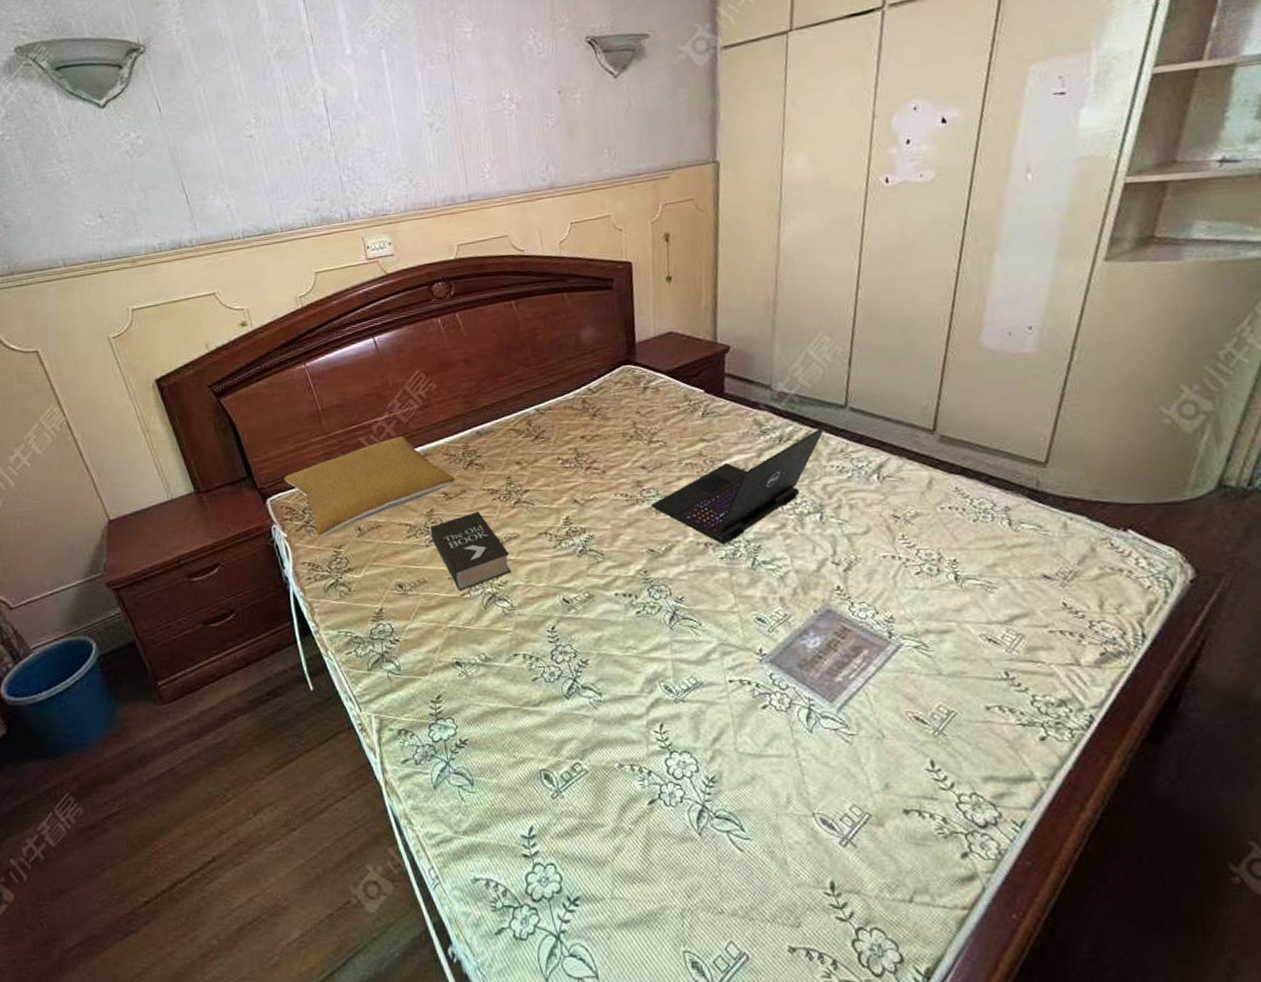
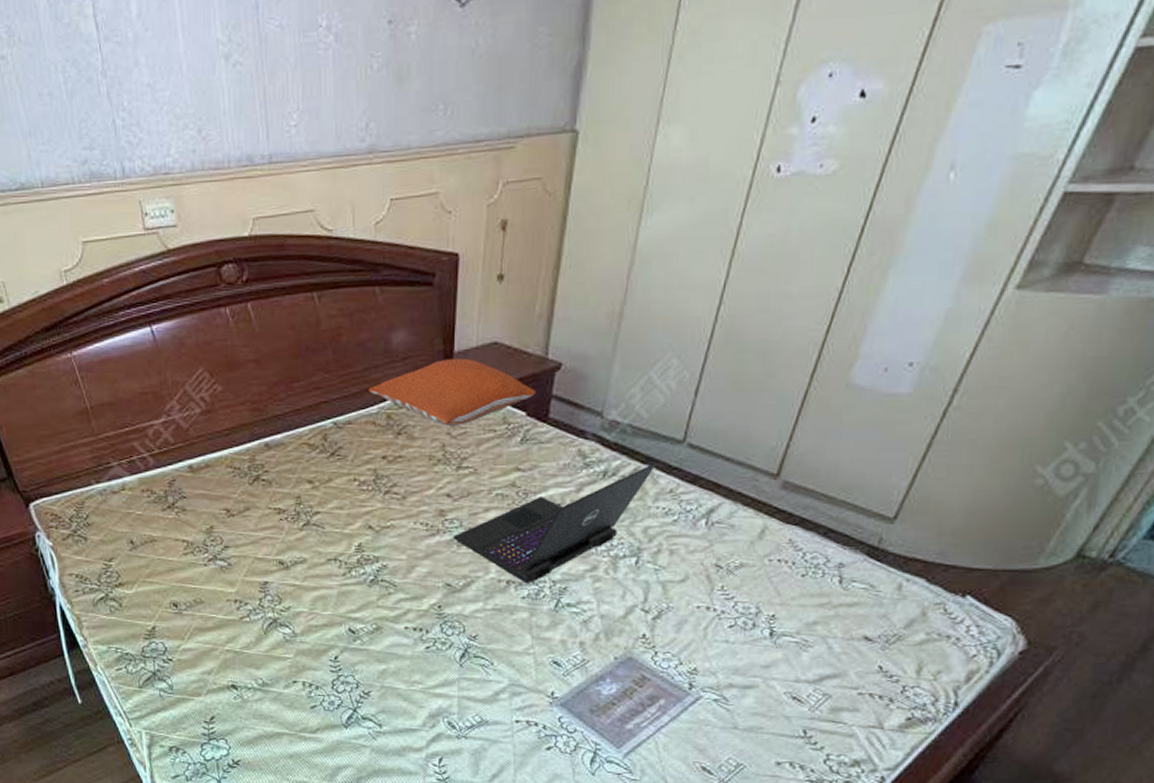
pillow: present [284,436,456,537] -> none [48,443,239,547]
book: present [431,512,511,591] -> none [210,532,295,614]
pillow: none [565,347,711,406] -> present [369,358,537,426]

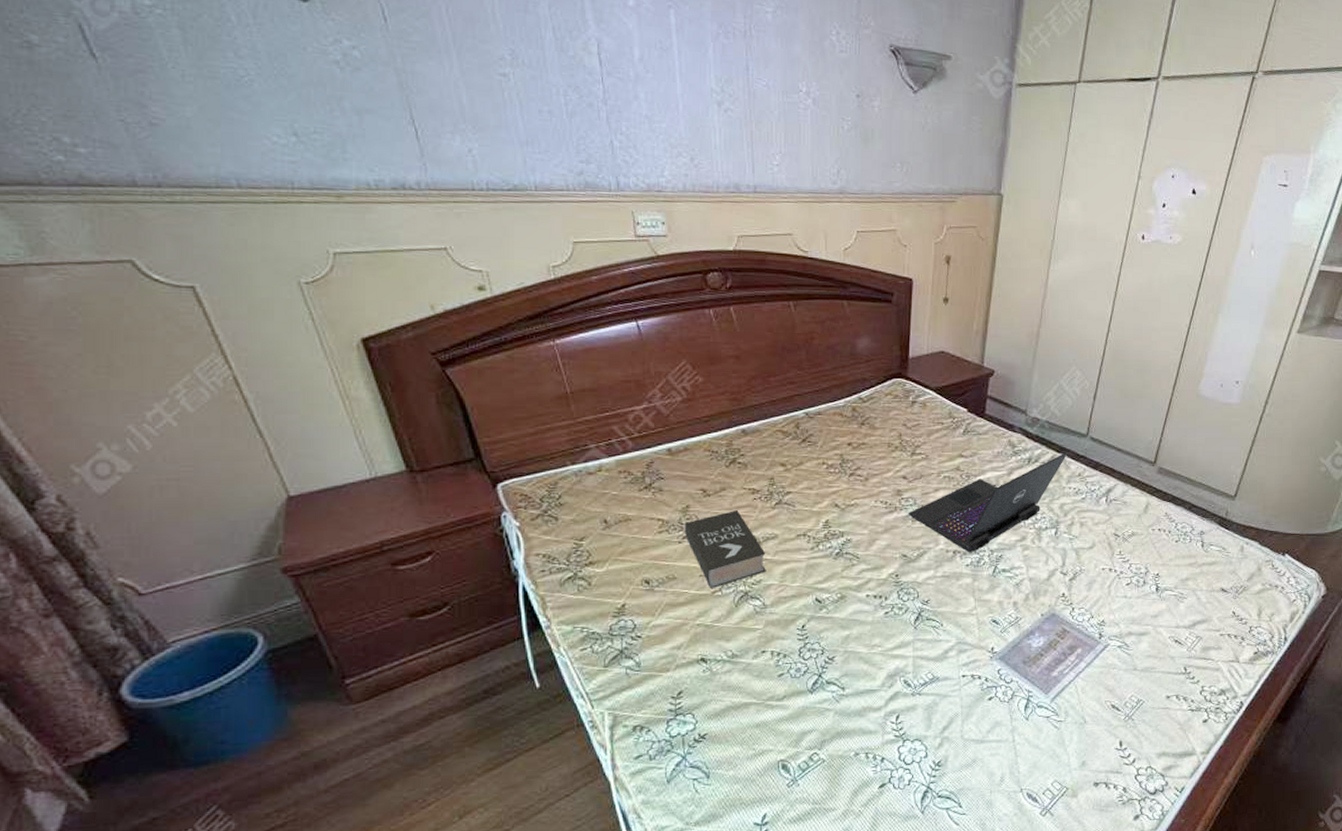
book: none [210,532,295,614] -> present [685,510,766,588]
pillow: present [369,358,537,426] -> none [837,362,975,418]

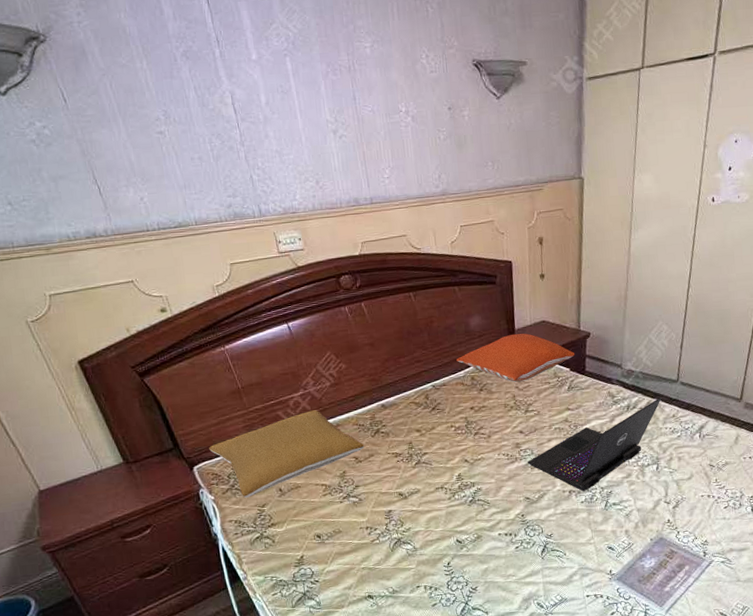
pillow: none [520,428,716,527] -> present [209,410,365,498]
book: present [685,510,766,588] -> none [344,472,414,538]
pillow: none [837,362,975,418] -> present [456,333,575,382]

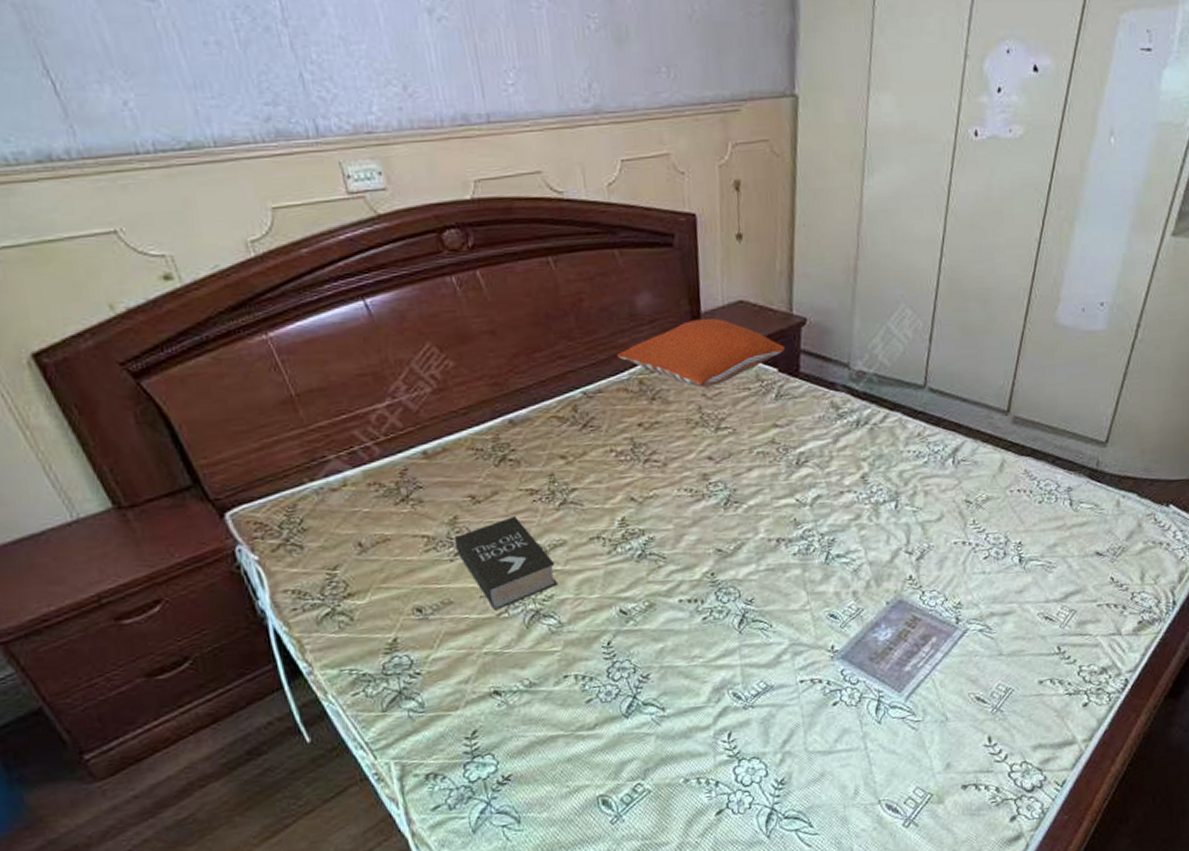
pillow: present [209,410,365,498] -> none [248,428,485,557]
book: none [344,472,414,538] -> present [455,516,558,610]
laptop: present [527,397,662,492] -> none [718,409,903,540]

